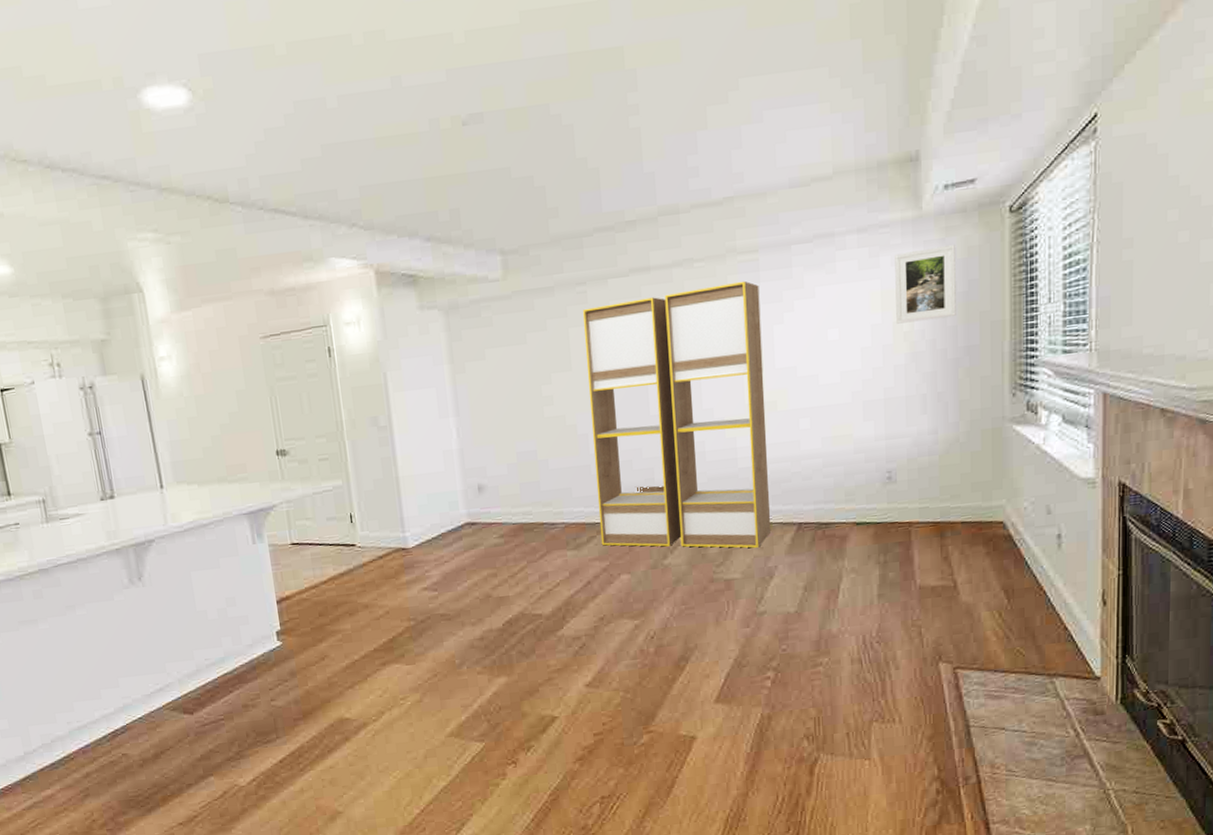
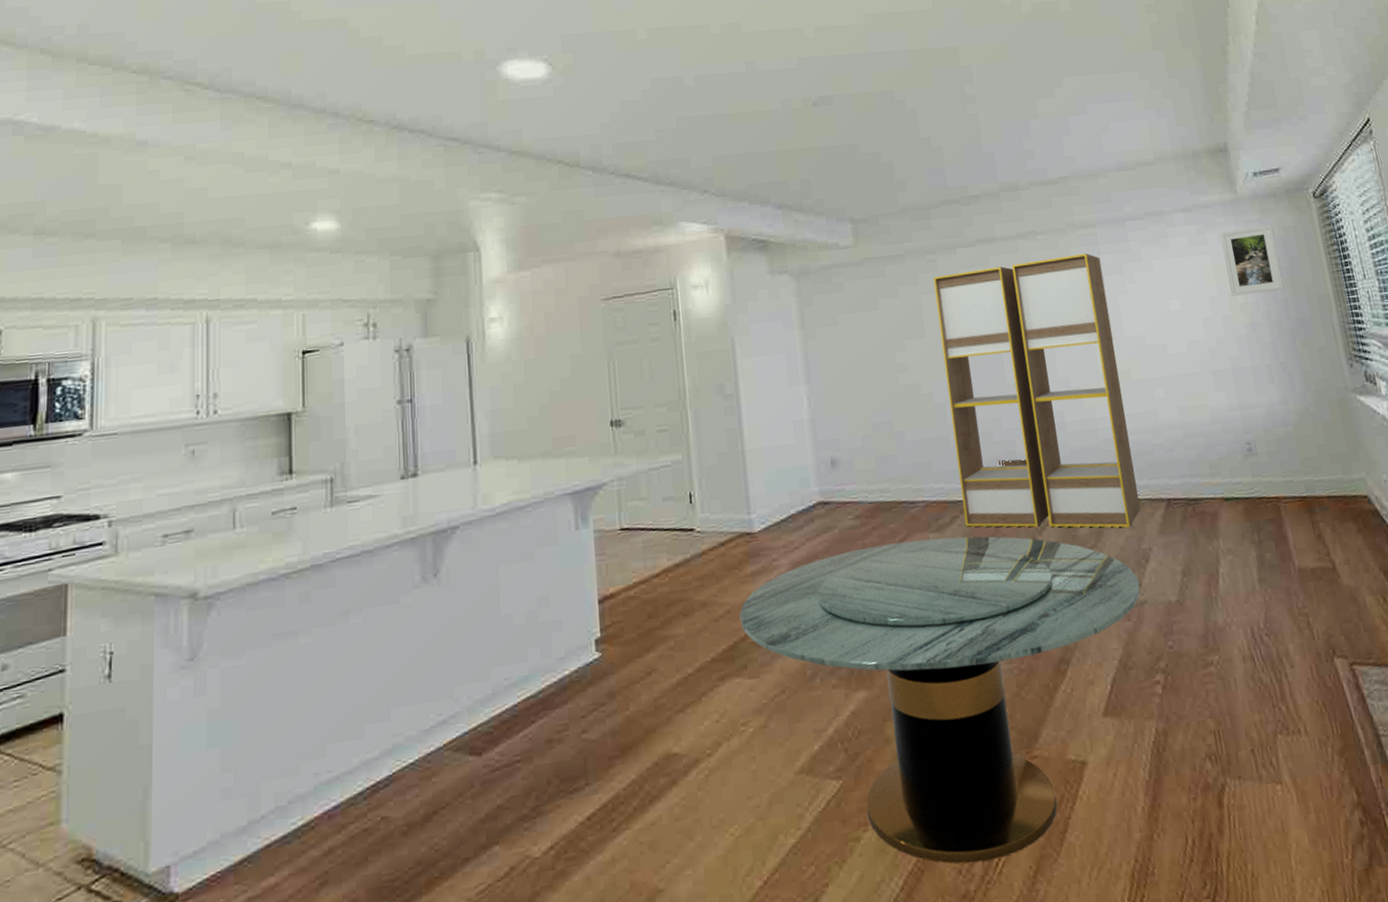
dining table: none [397,553,761,806] -> present [739,536,1141,864]

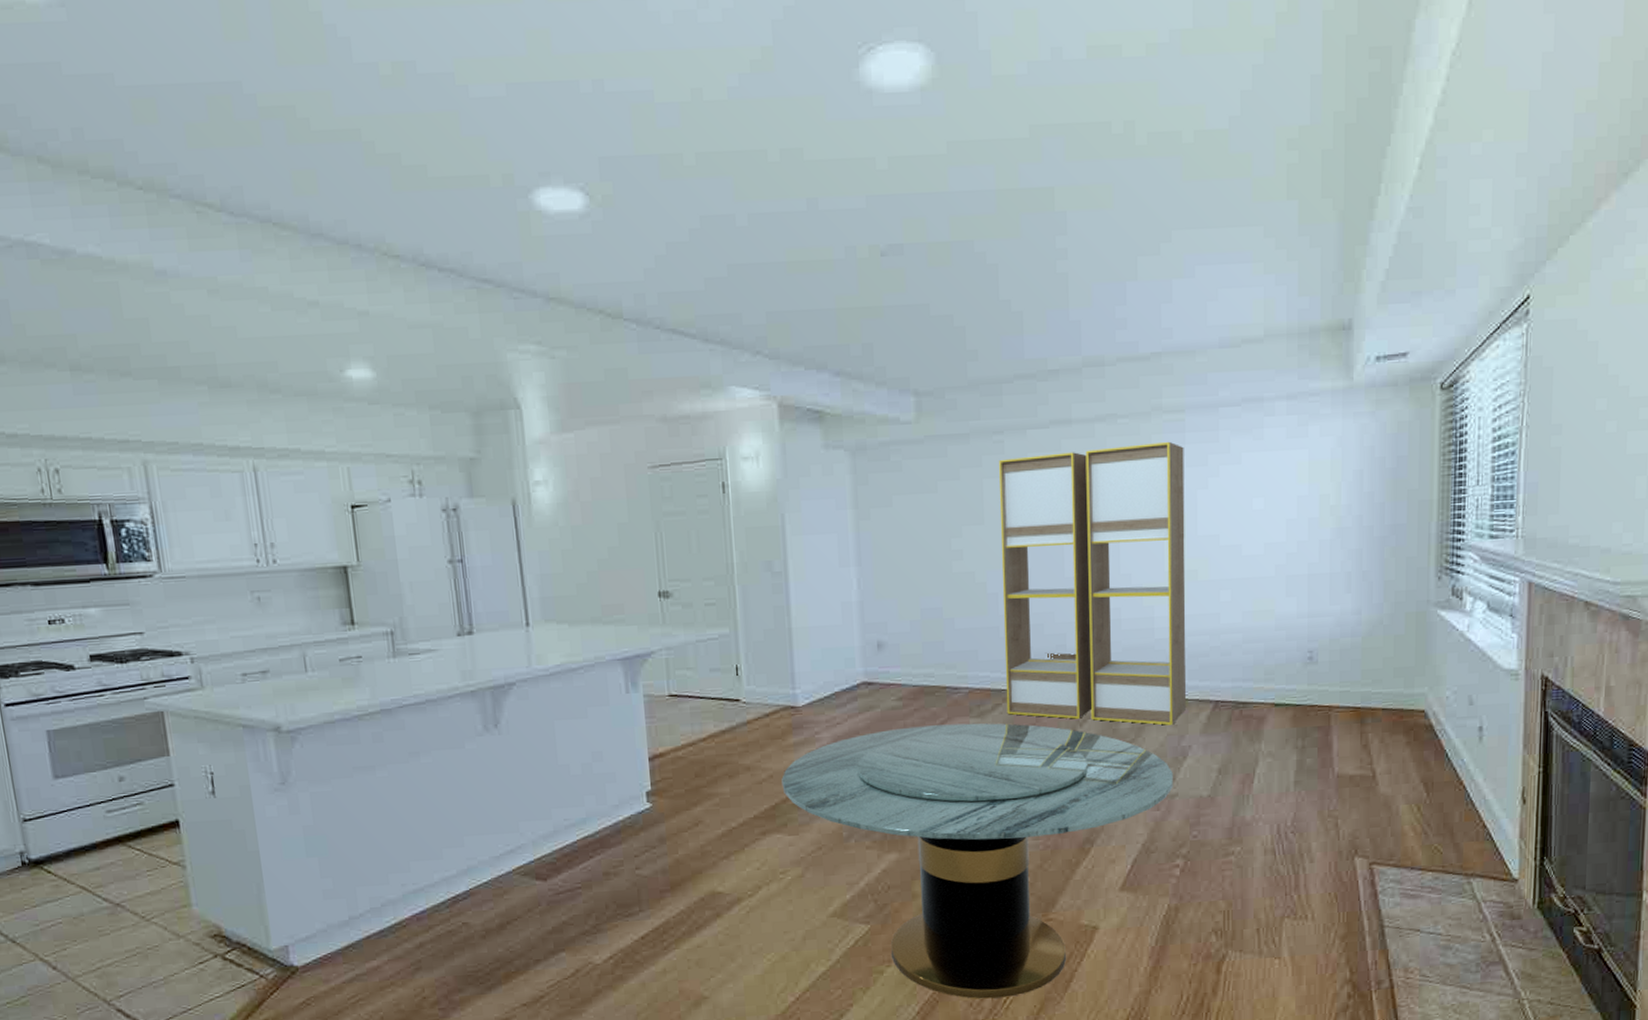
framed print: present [1220,225,1284,296] -> none [1323,419,1385,497]

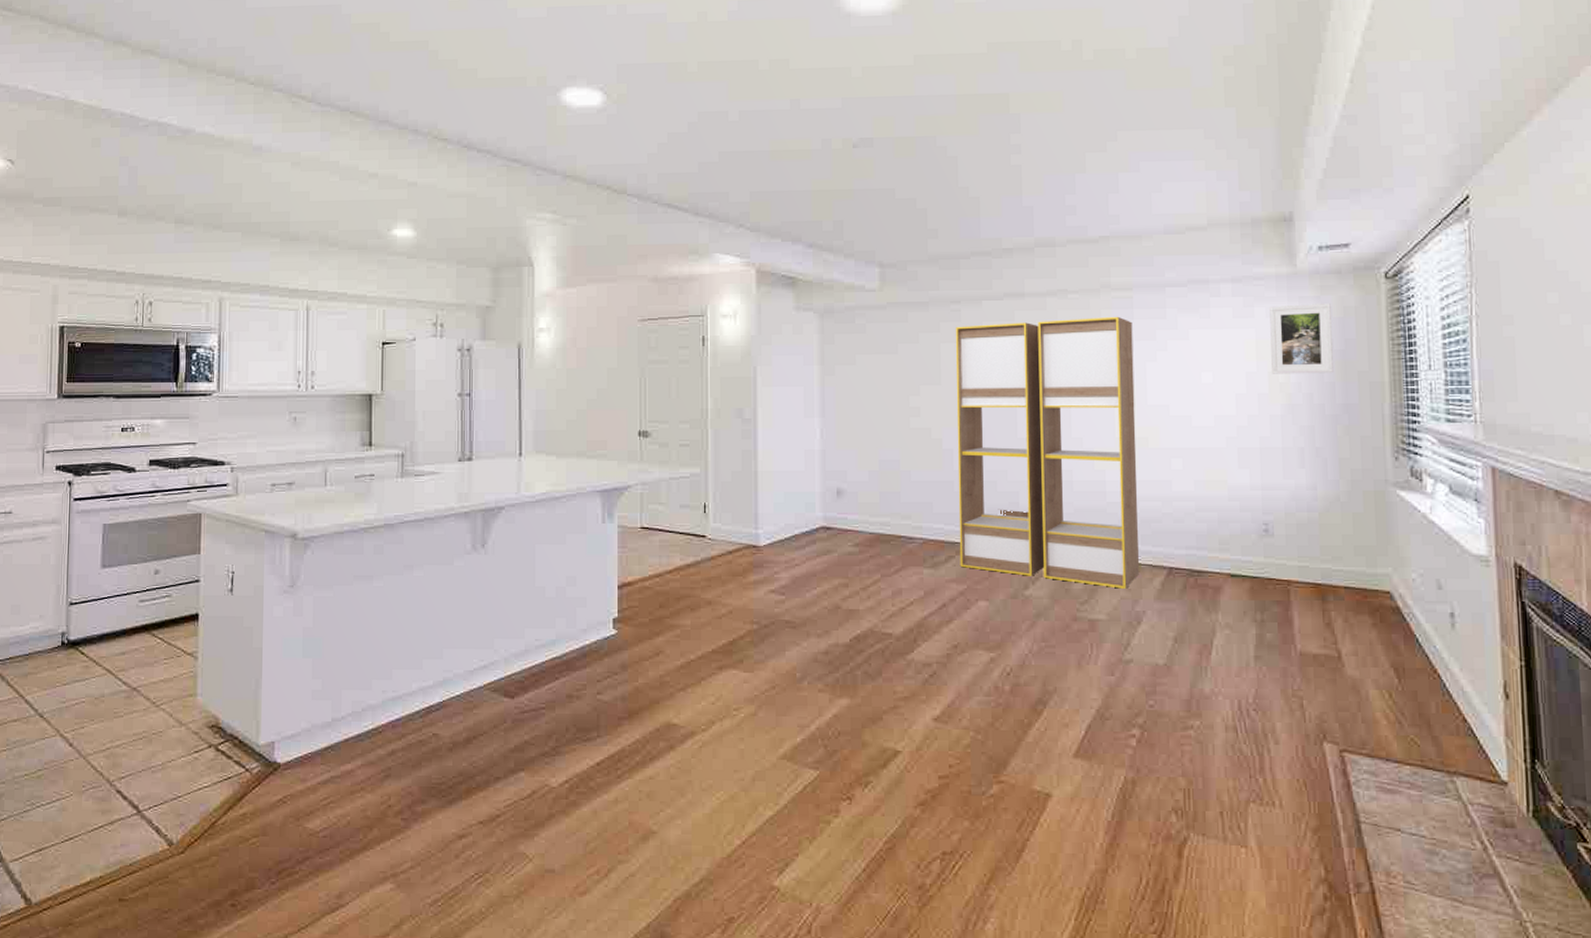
dining table: present [781,723,1173,999] -> none [740,573,1128,862]
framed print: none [1323,419,1385,497] -> present [1269,304,1333,374]

